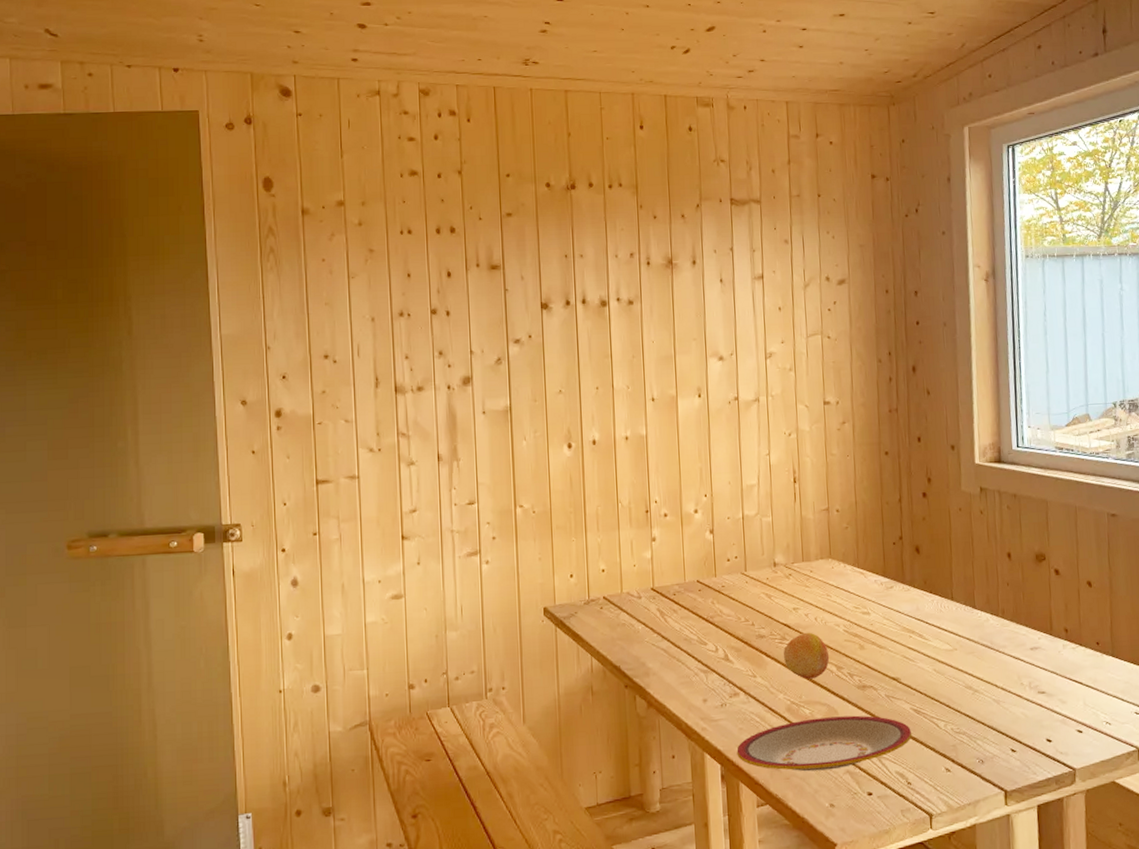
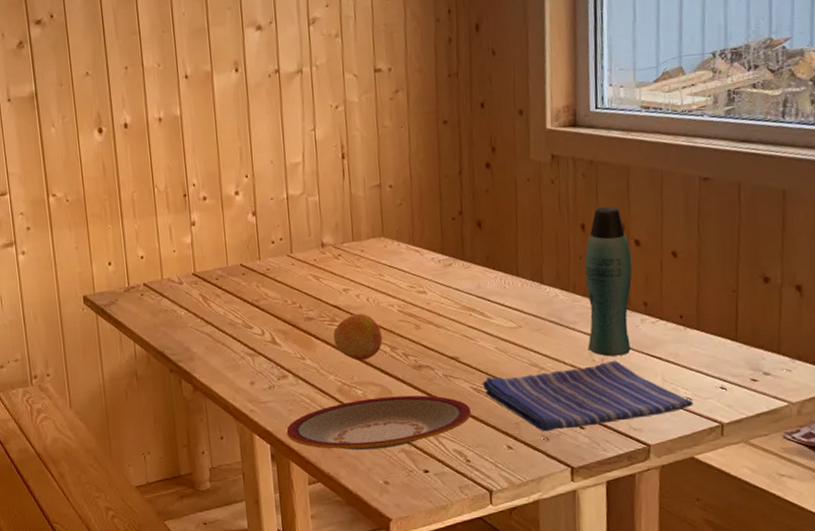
dish towel: none [921,684,1112,755] -> present [482,360,693,432]
bottle: none [1011,536,1054,681] -> present [584,206,632,357]

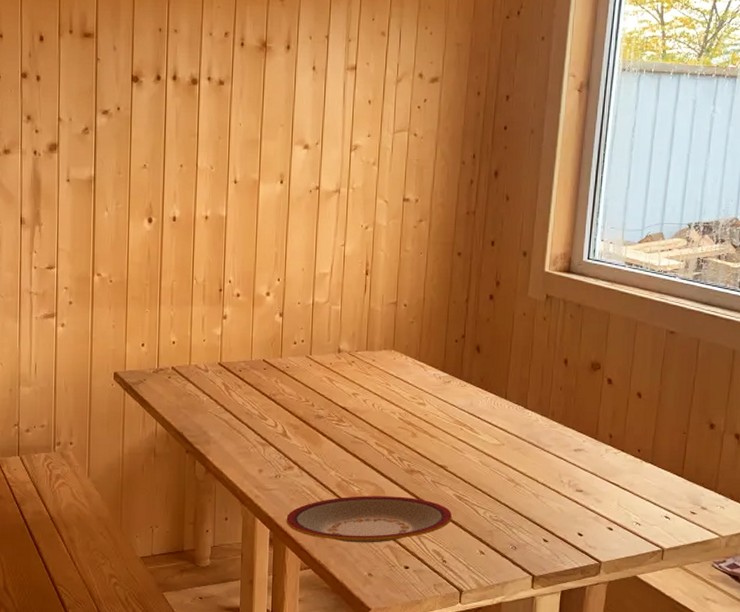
fruit: present [333,313,383,360] -> none [338,416,383,460]
dish towel: present [482,360,693,432] -> none [464,483,641,542]
bottle: present [584,206,632,357] -> none [559,345,604,480]

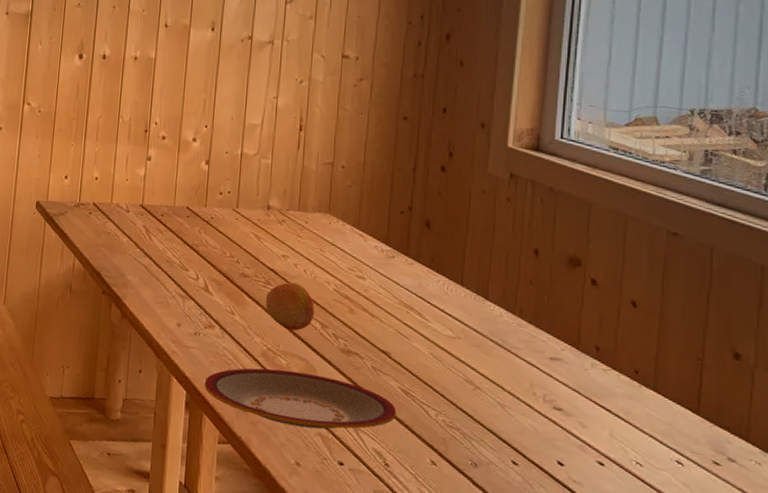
fruit: none [338,416,383,460] -> present [265,282,315,331]

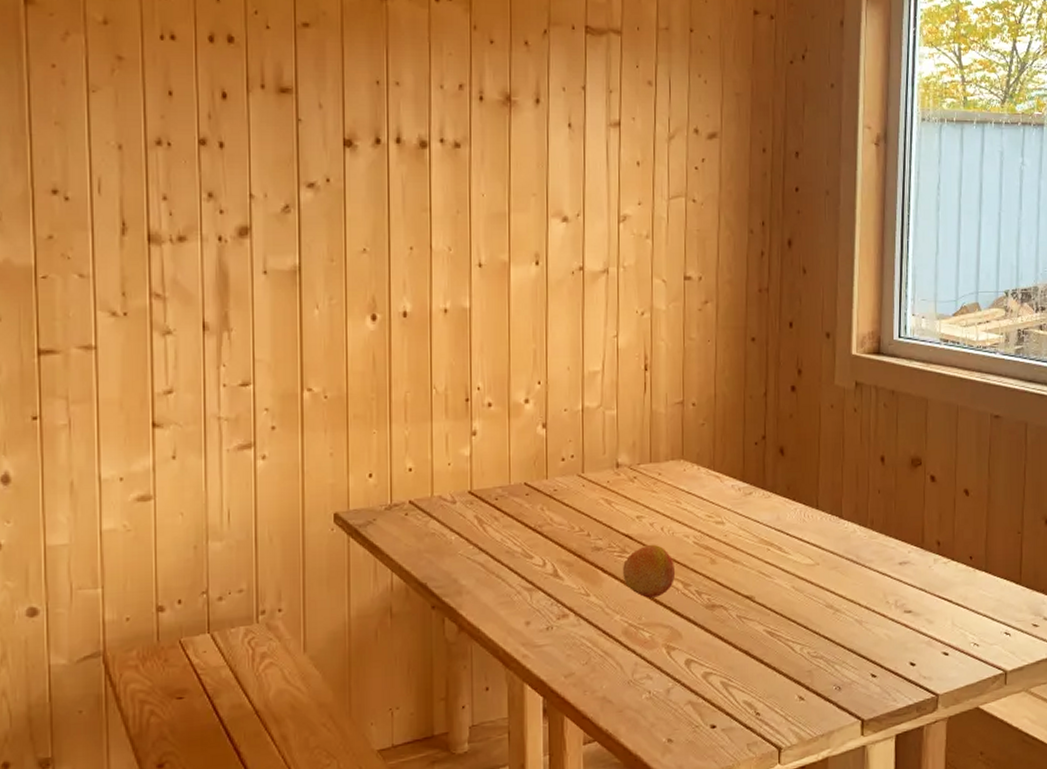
plate: present [204,368,397,430] -> none [562,638,765,703]

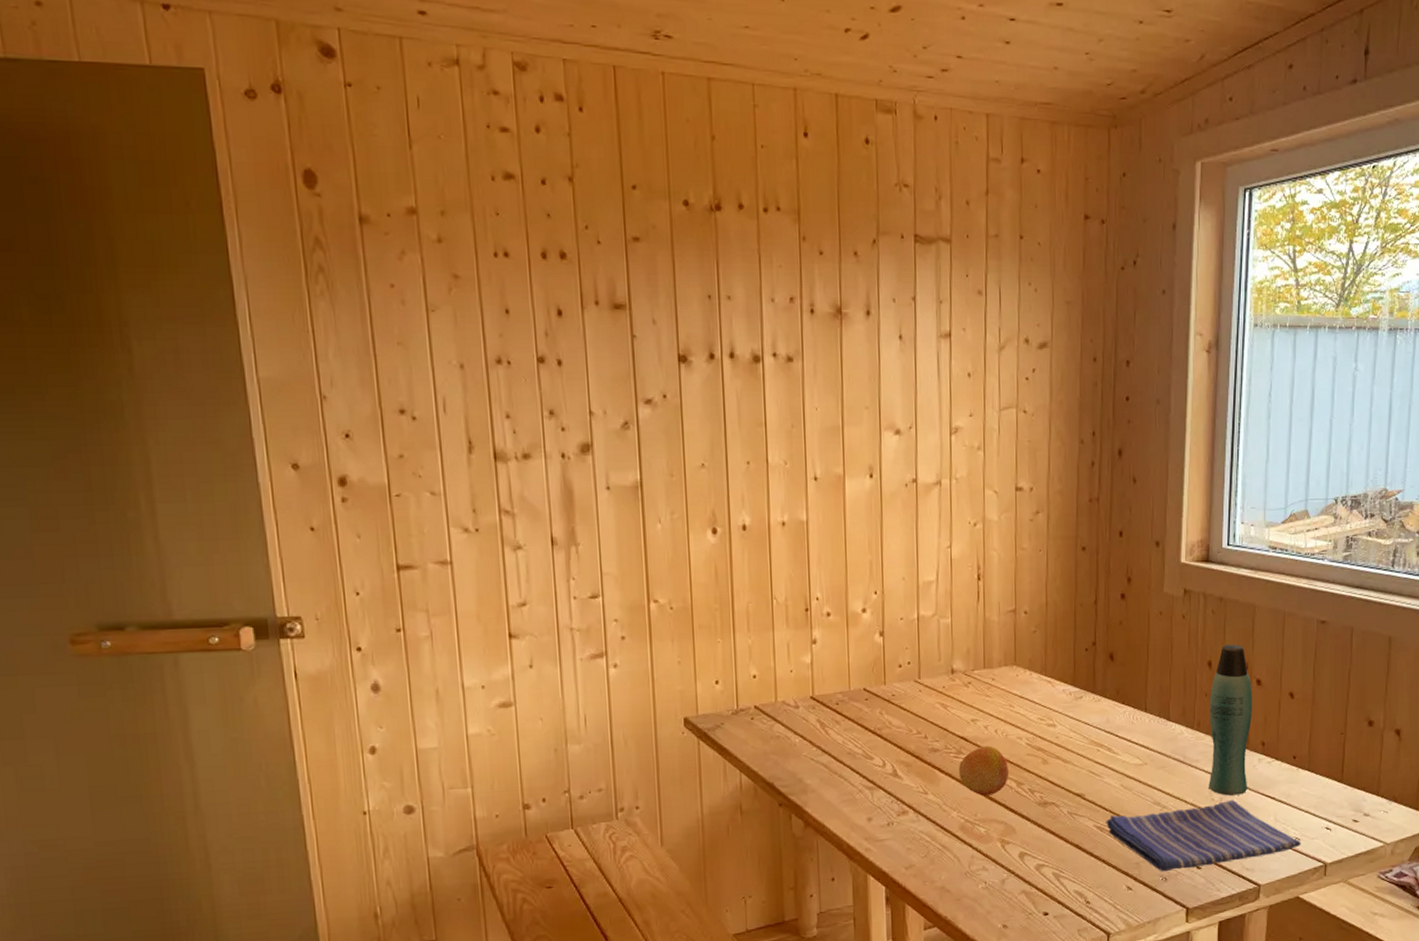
dish towel: none [776,602,980,681] -> present [1105,799,1301,872]
bottle: none [882,438,928,599] -> present [1208,644,1253,796]

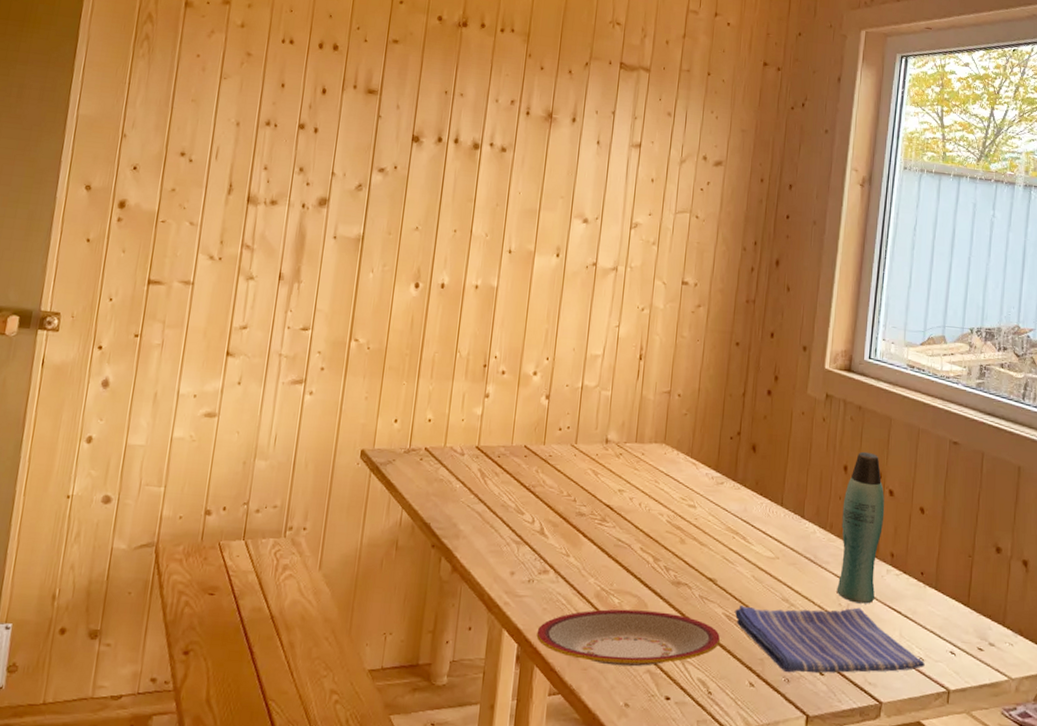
plate: none [903,833,1094,893] -> present [536,609,721,667]
fruit: present [958,745,1010,796] -> none [600,517,648,567]

